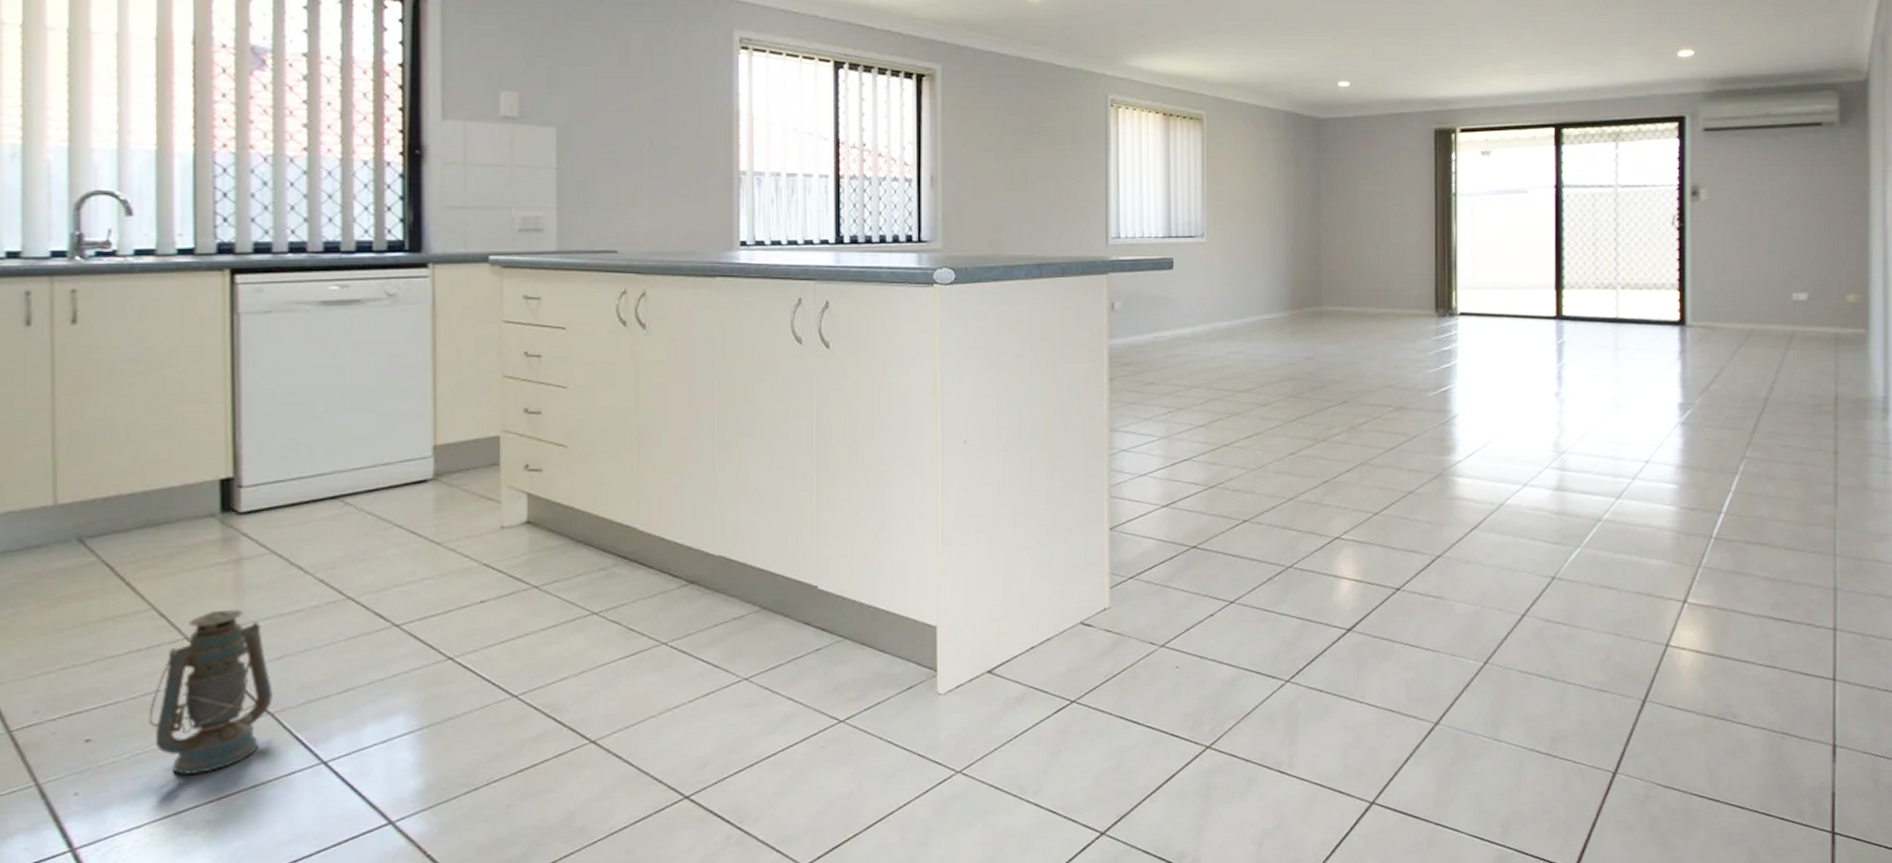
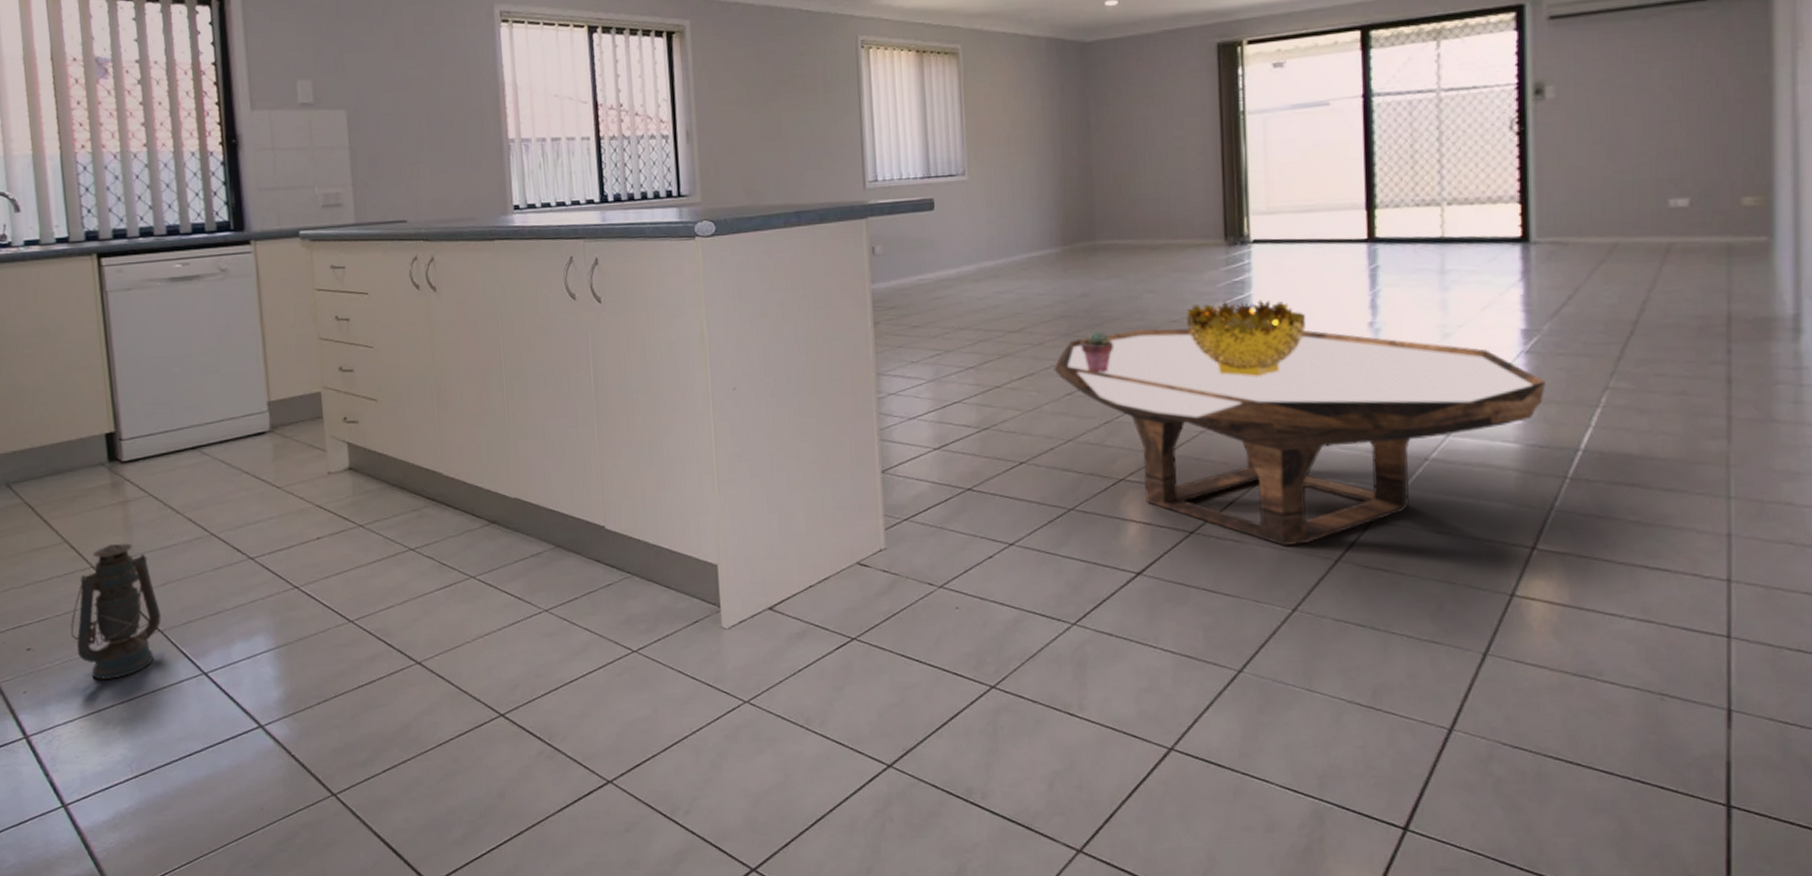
coffee table: none [1279,392,1697,602] -> present [1054,328,1546,546]
potted succulent: none [1304,393,1335,434] -> present [1081,330,1115,373]
decorative bowl: none [1399,368,1502,441] -> present [1186,300,1305,377]

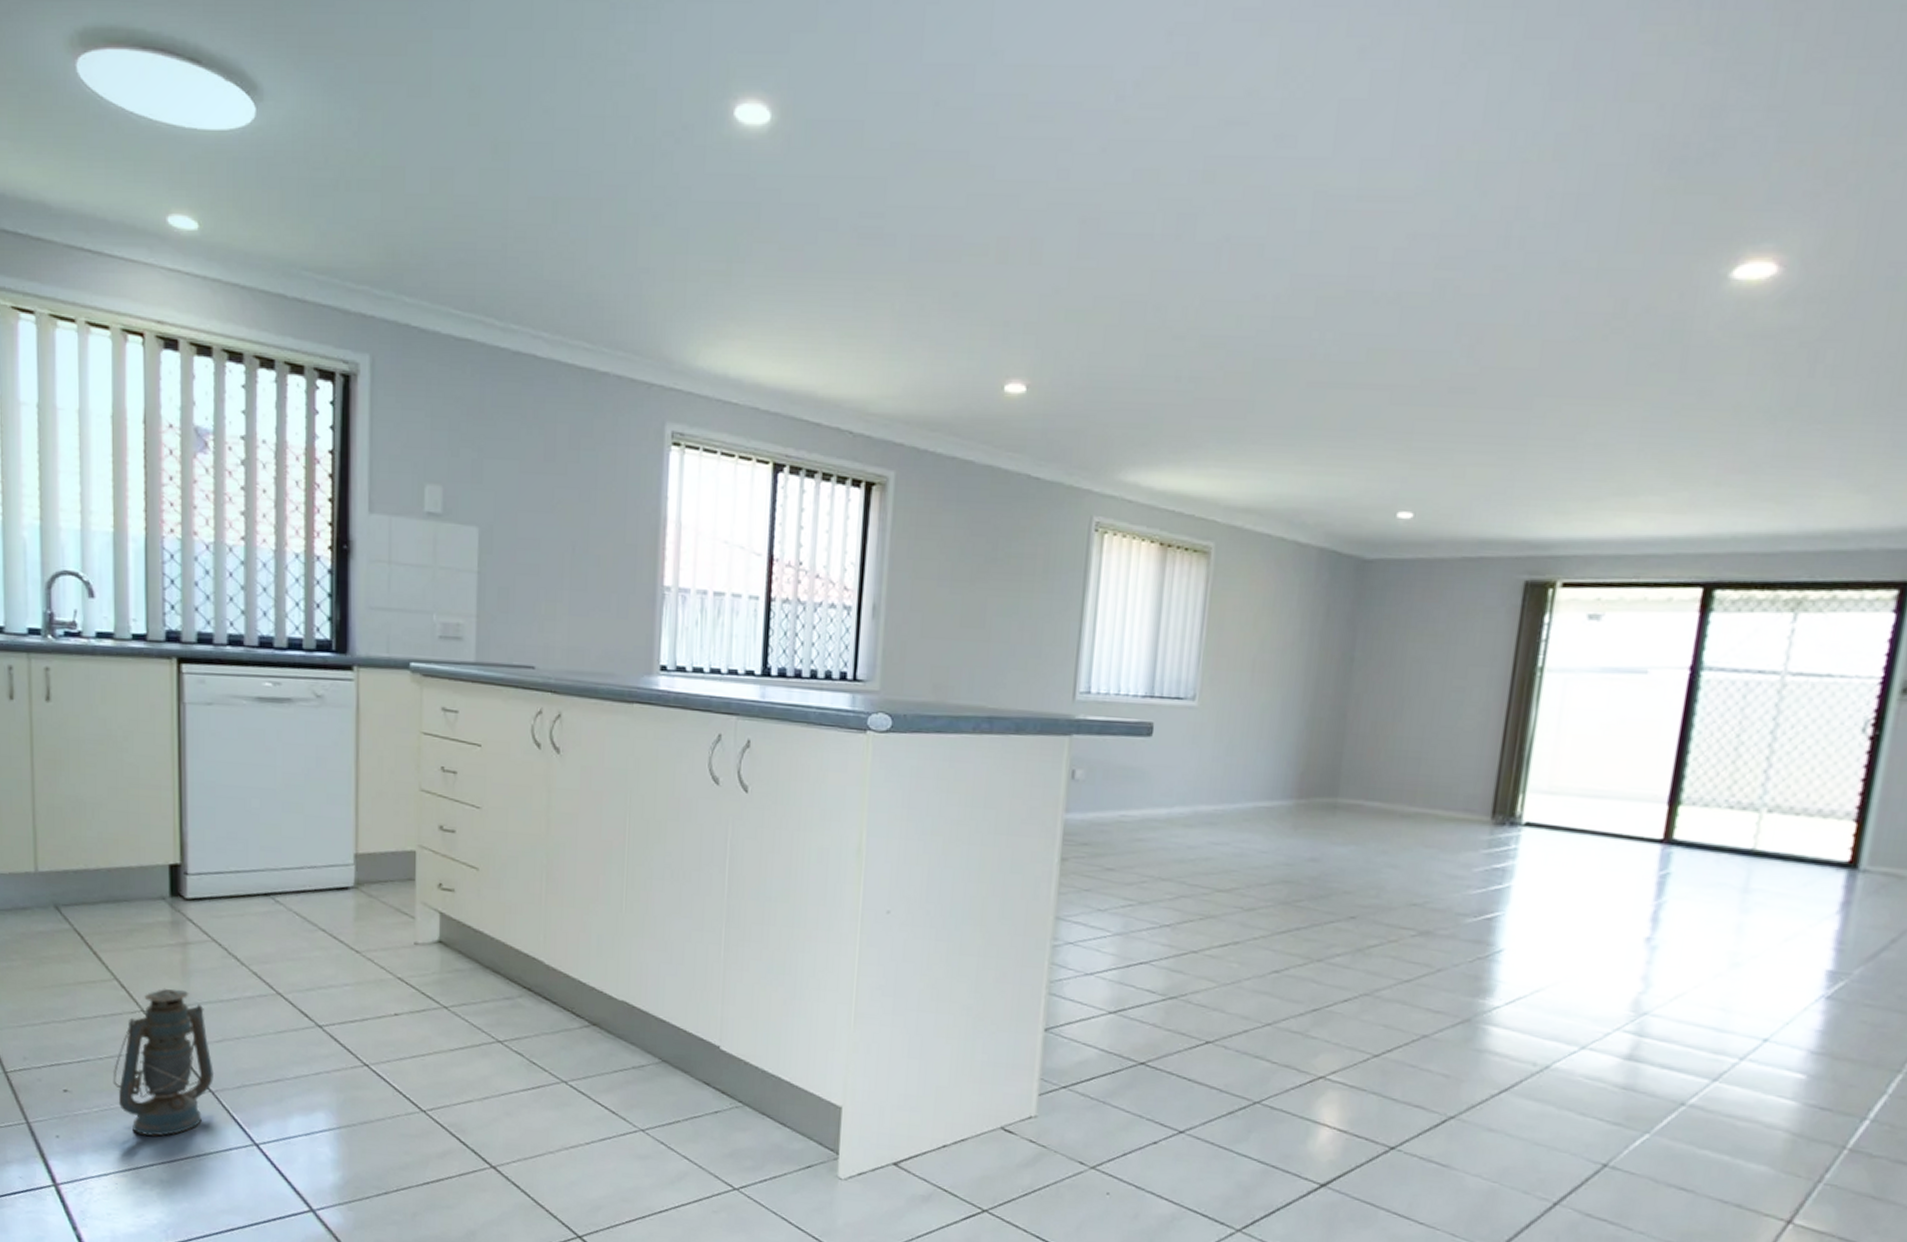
coffee table: present [1054,328,1546,546] -> none [1263,907,1844,1180]
potted succulent: present [1081,330,1115,373] -> none [1299,903,1339,953]
decorative bowl: present [1186,300,1305,377] -> none [1428,888,1571,983]

